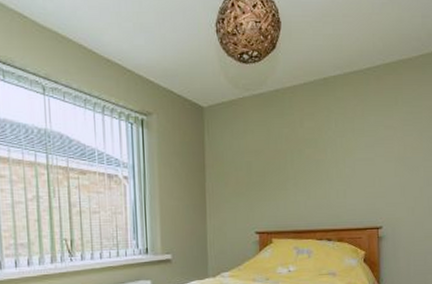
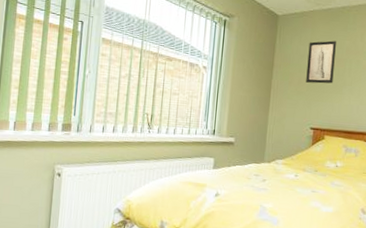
wall art: none [242,130,275,182] -> present [306,40,336,84]

